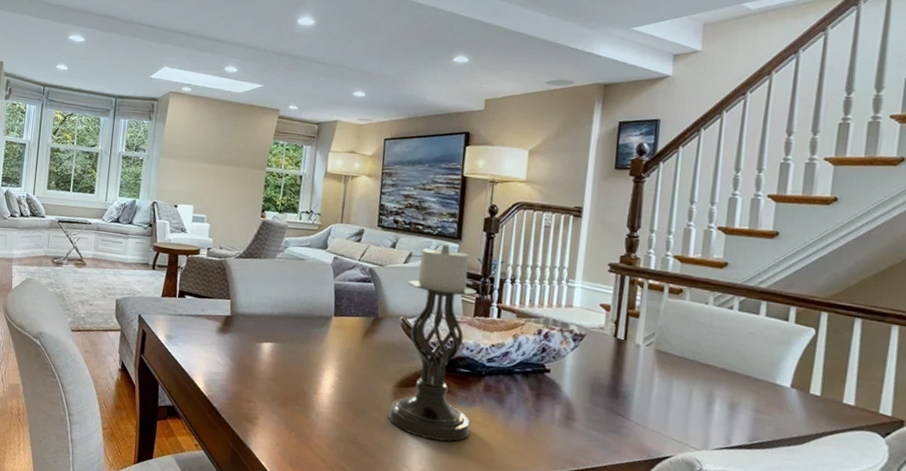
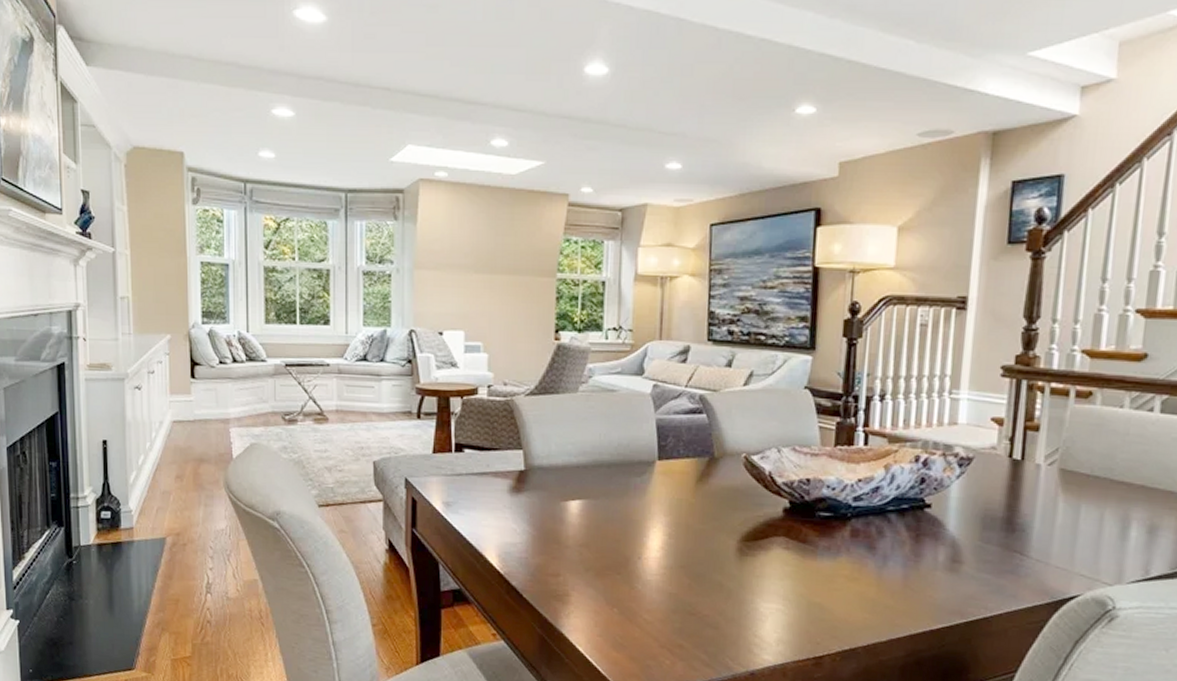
candle holder: present [388,244,476,442] -> none [732,357,837,603]

